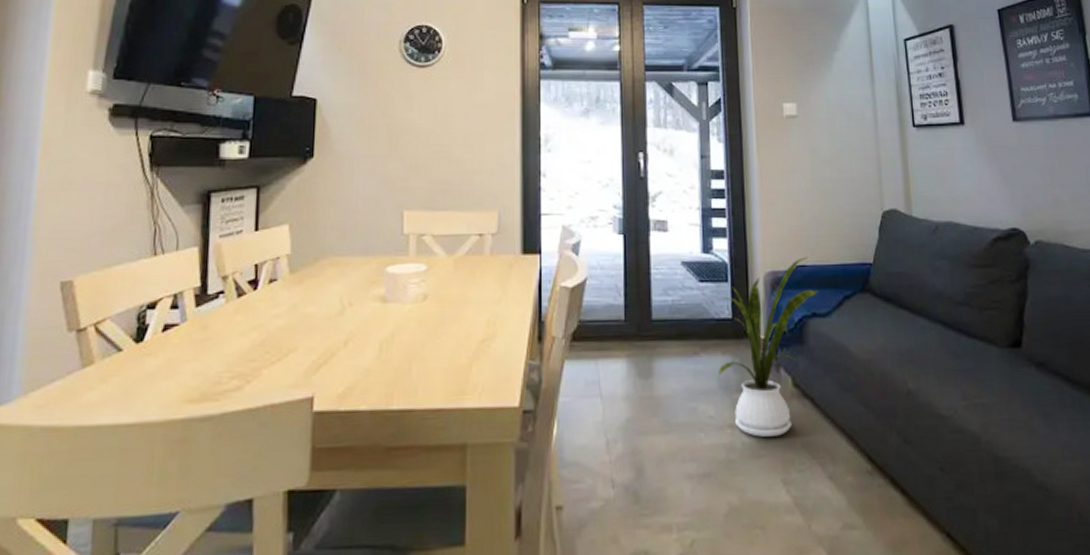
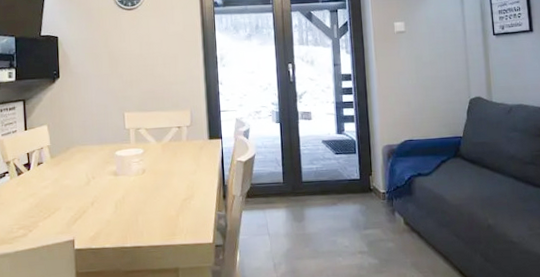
house plant: present [717,256,818,437] -> none [350,133,422,259]

